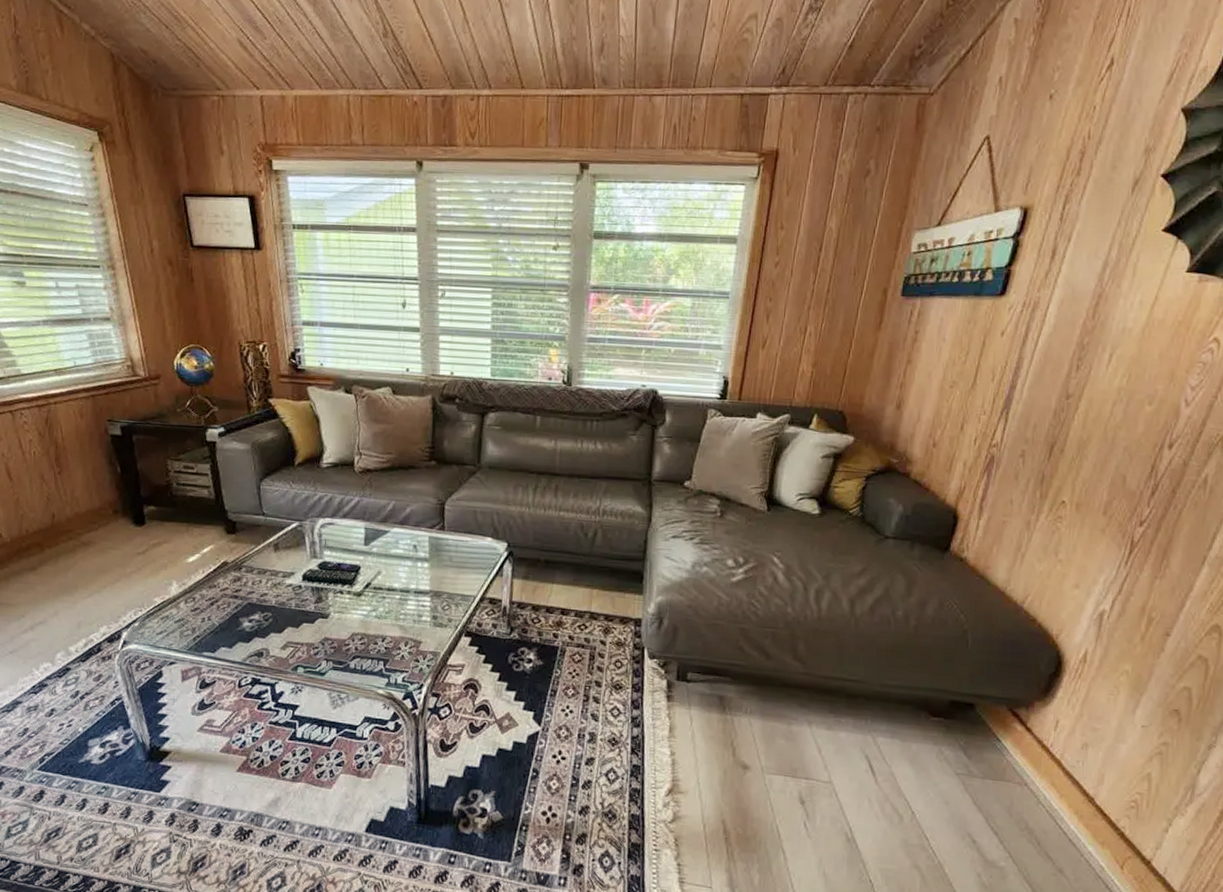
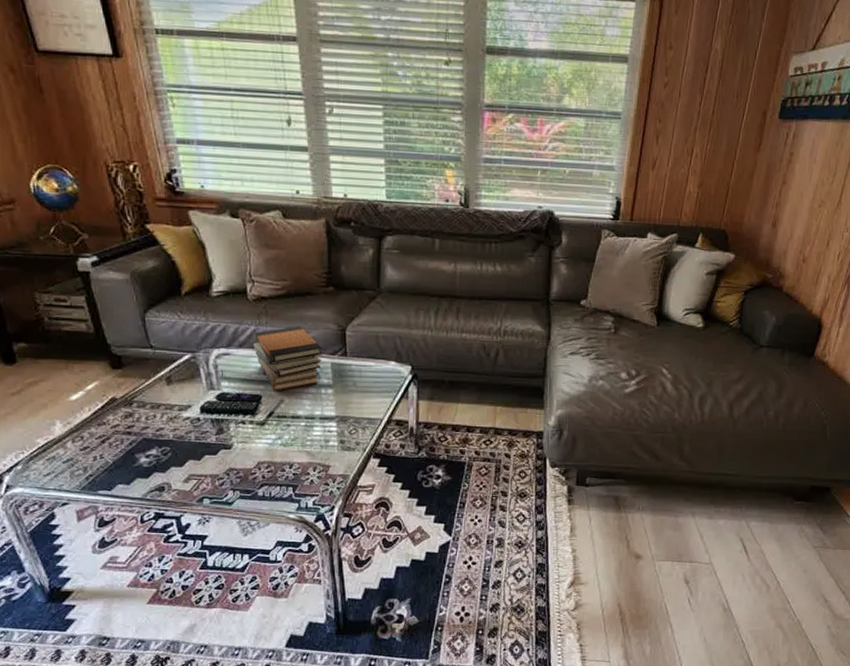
book stack: none [356,498,421,563] -> present [253,326,322,391]

